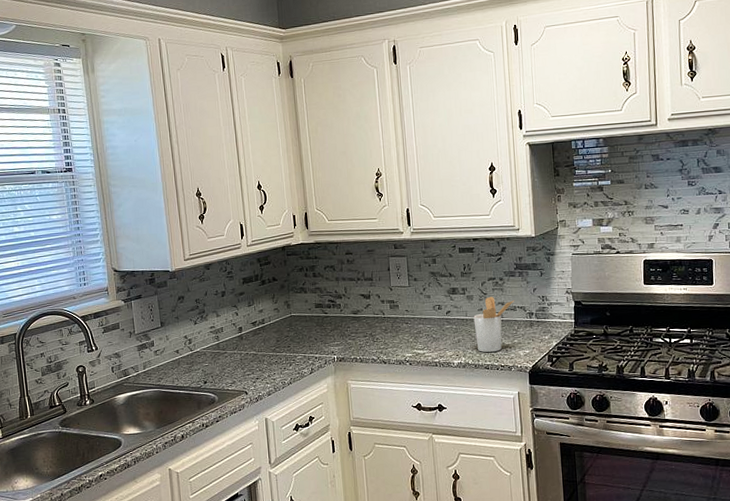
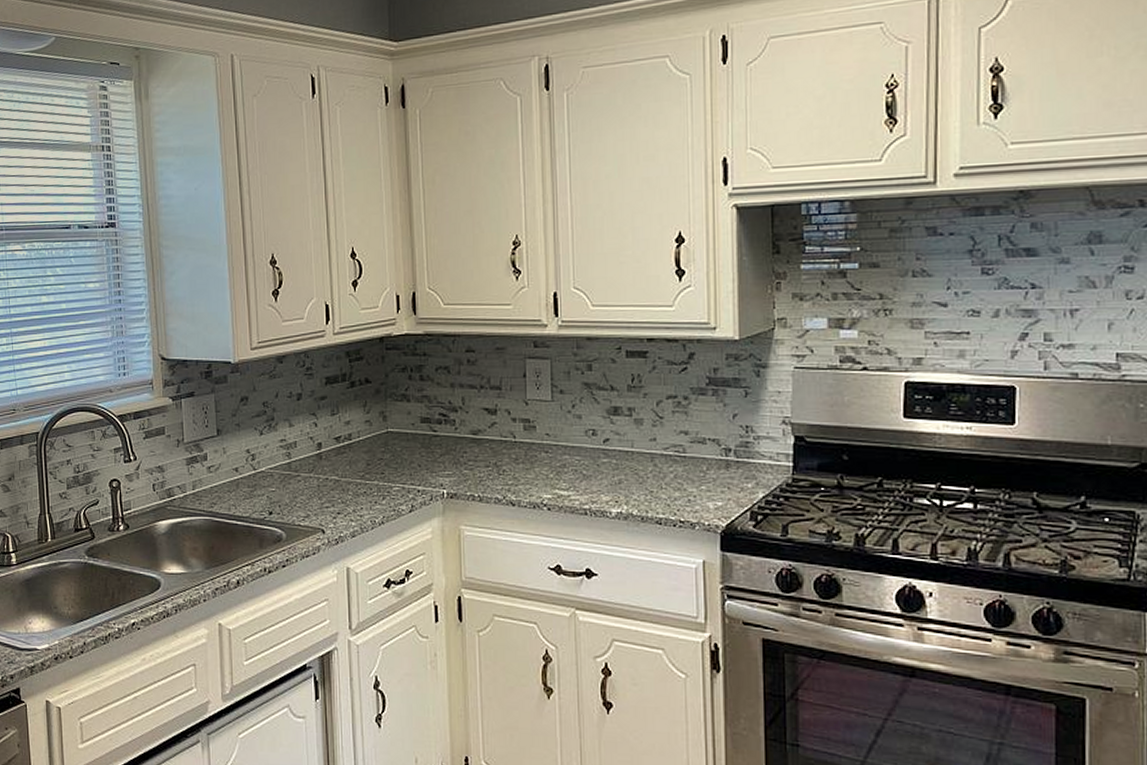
utensil holder: present [473,296,515,352] -> none [642,421,705,500]

